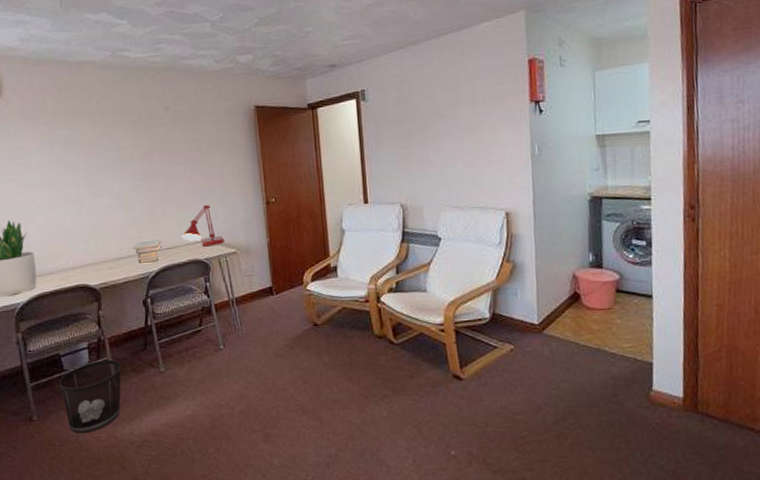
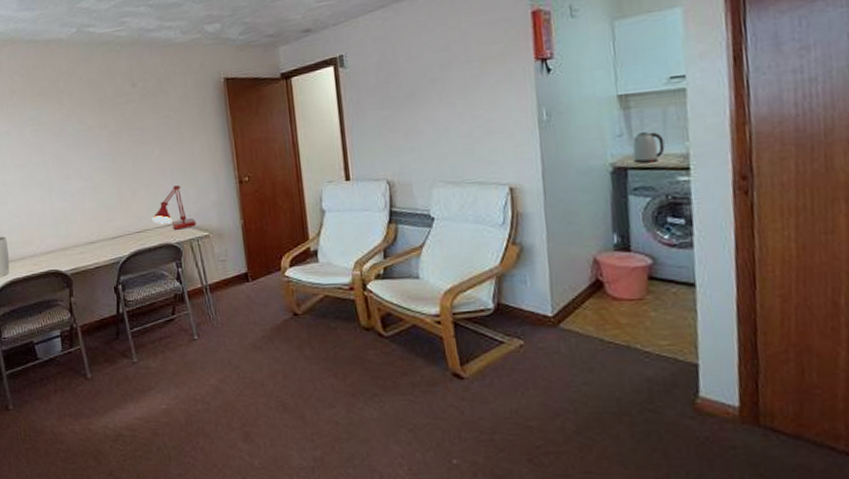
waste bin: present [59,359,122,433] -> none [33,348,95,425]
books: present [133,239,162,264] -> none [103,222,132,249]
kettle: none [606,167,632,194] -> present [632,131,665,164]

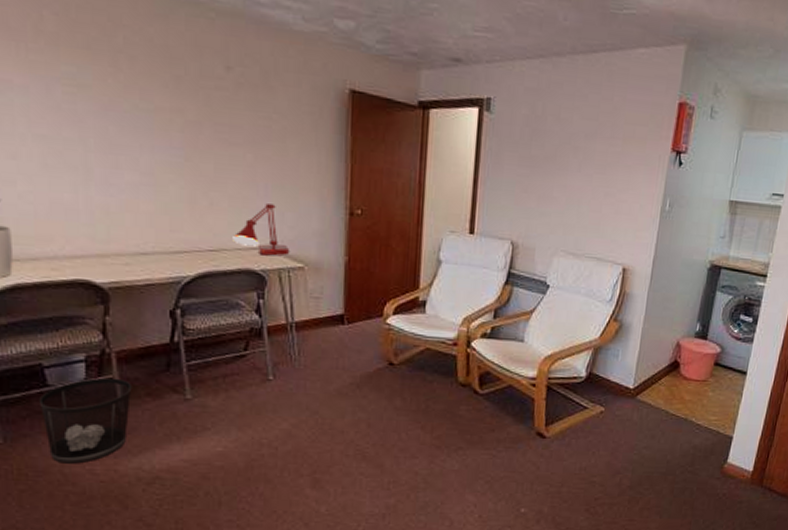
waste bin: none [33,348,95,425] -> present [38,377,132,464]
kettle: present [632,131,665,164] -> none [728,238,755,266]

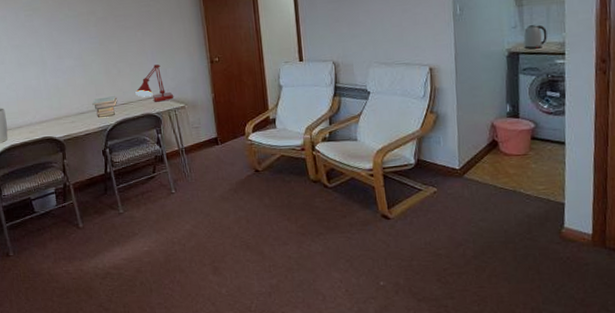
waste bin: present [38,377,132,464] -> none [31,202,86,267]
books: none [162,236,204,265] -> present [92,96,118,119]
kettle: none [728,238,755,266] -> present [523,24,547,50]

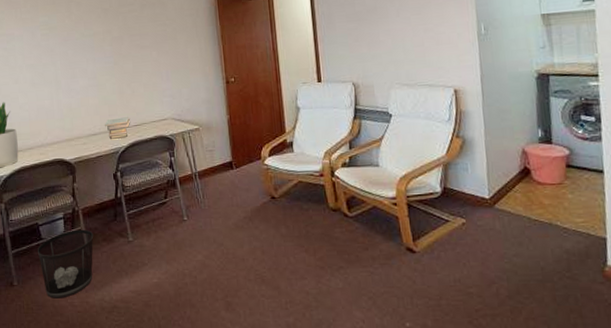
waste bin: none [31,202,86,267] -> present [37,229,94,299]
desk lamp: present [135,64,174,102] -> none [149,85,188,124]
kettle: present [523,24,547,50] -> none [552,45,579,71]

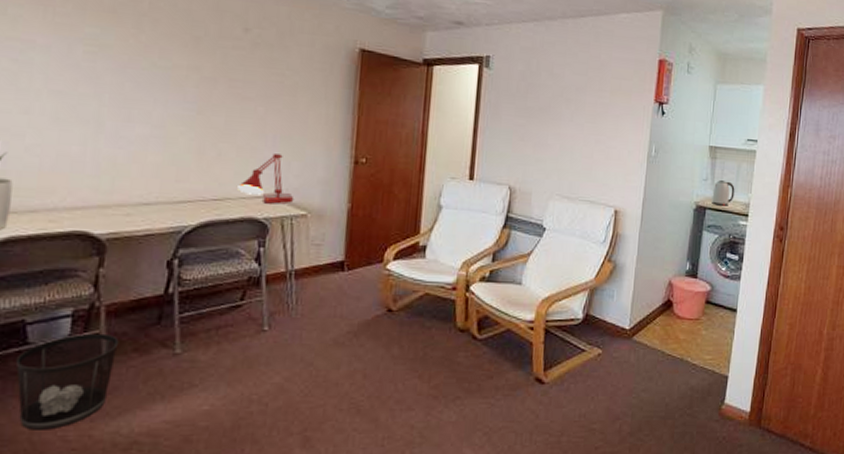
books: present [105,117,131,140] -> none [166,186,209,215]
desk lamp: none [149,85,188,124] -> present [237,154,294,204]
kettle: none [552,45,579,71] -> present [712,180,735,206]

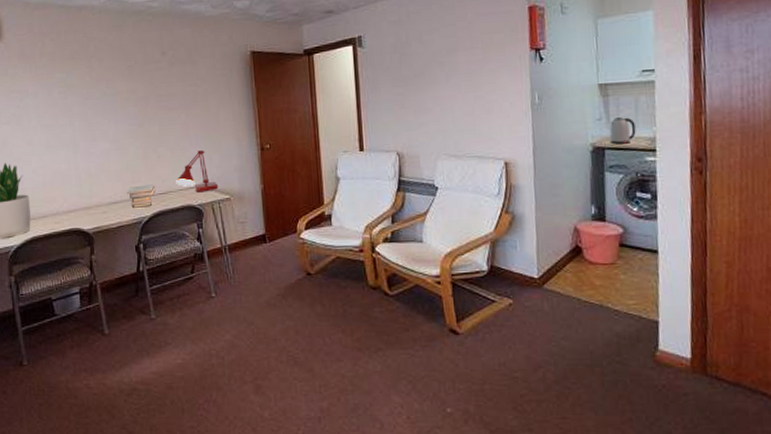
waste bin: present [15,333,119,430] -> none [50,305,113,380]
books: none [166,186,209,215] -> present [127,184,156,209]

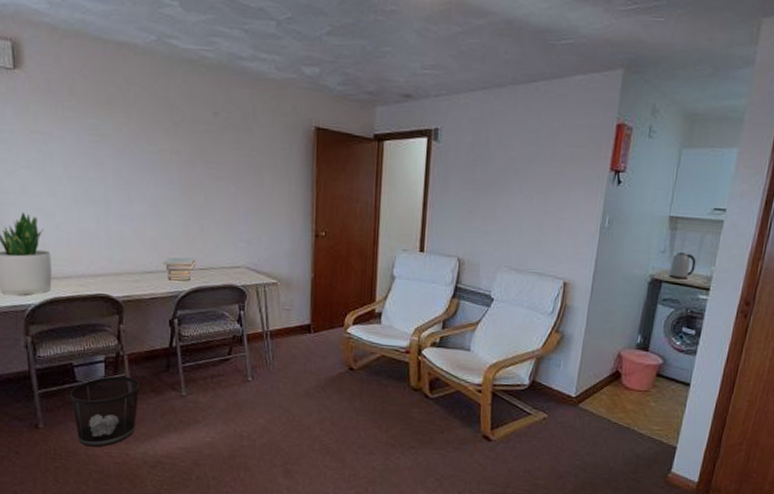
waste bin: none [50,305,113,380] -> present [70,375,140,447]
desk lamp: present [176,150,219,192] -> none [219,228,266,274]

